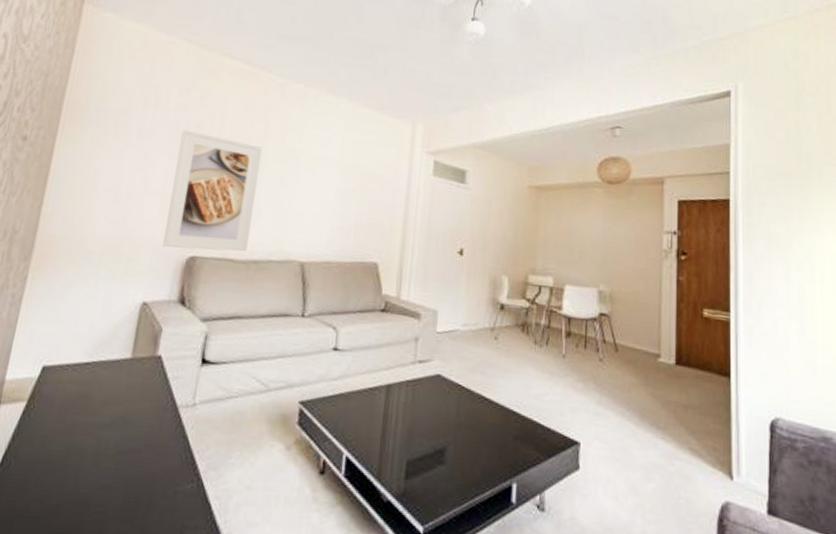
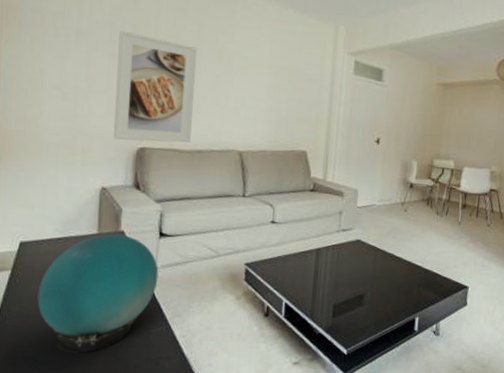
decorative orb: none [50,358,196,517] -> present [37,233,159,354]

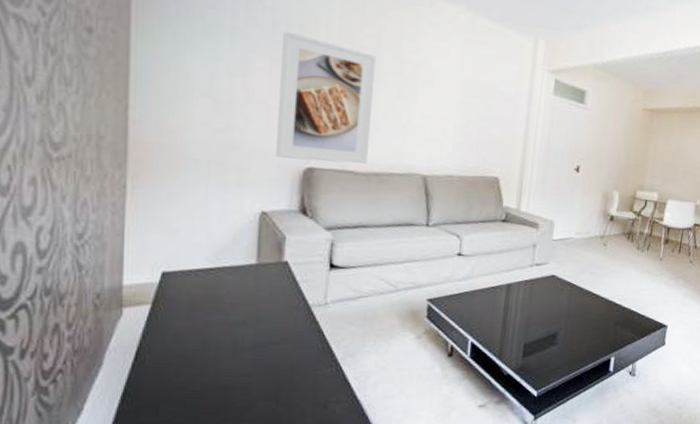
decorative orb: present [37,233,159,354] -> none [184,264,328,399]

